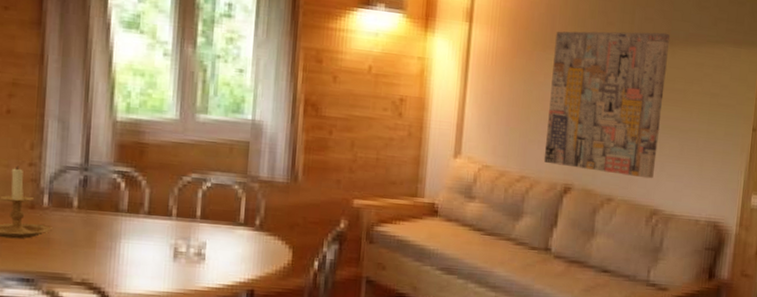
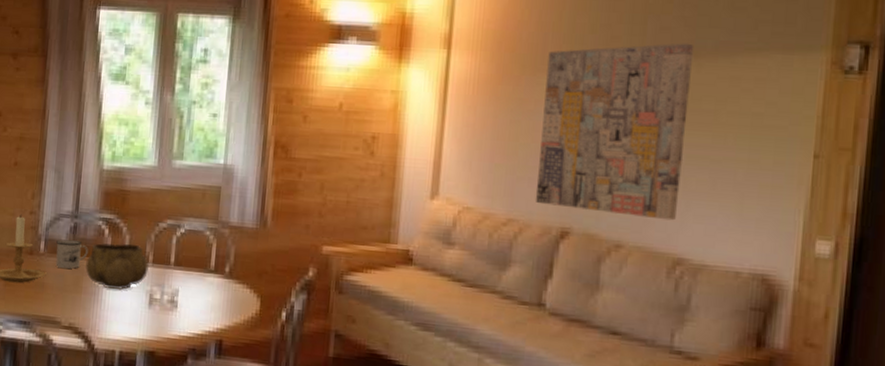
mug: none [63,193,102,223] -> present [56,239,88,269]
decorative bowl: none [98,197,173,245] -> present [84,243,150,290]

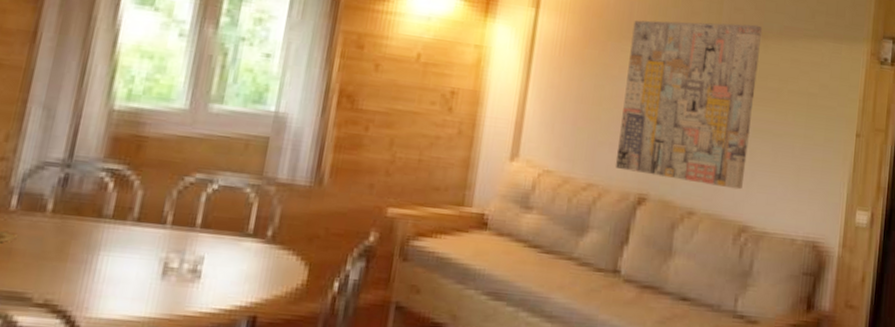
mug: present [56,239,88,269] -> none [32,193,83,231]
decorative bowl: present [84,243,150,290] -> none [75,199,167,258]

